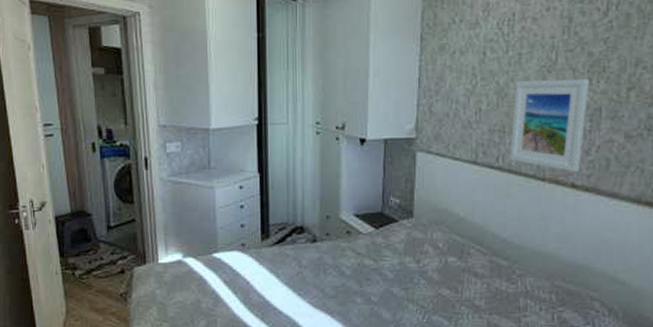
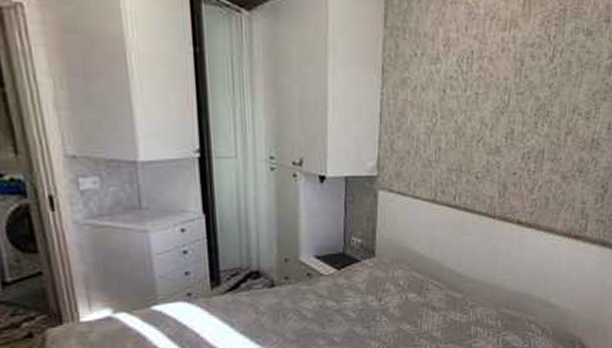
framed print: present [510,78,590,173] -> none [466,120,536,210]

